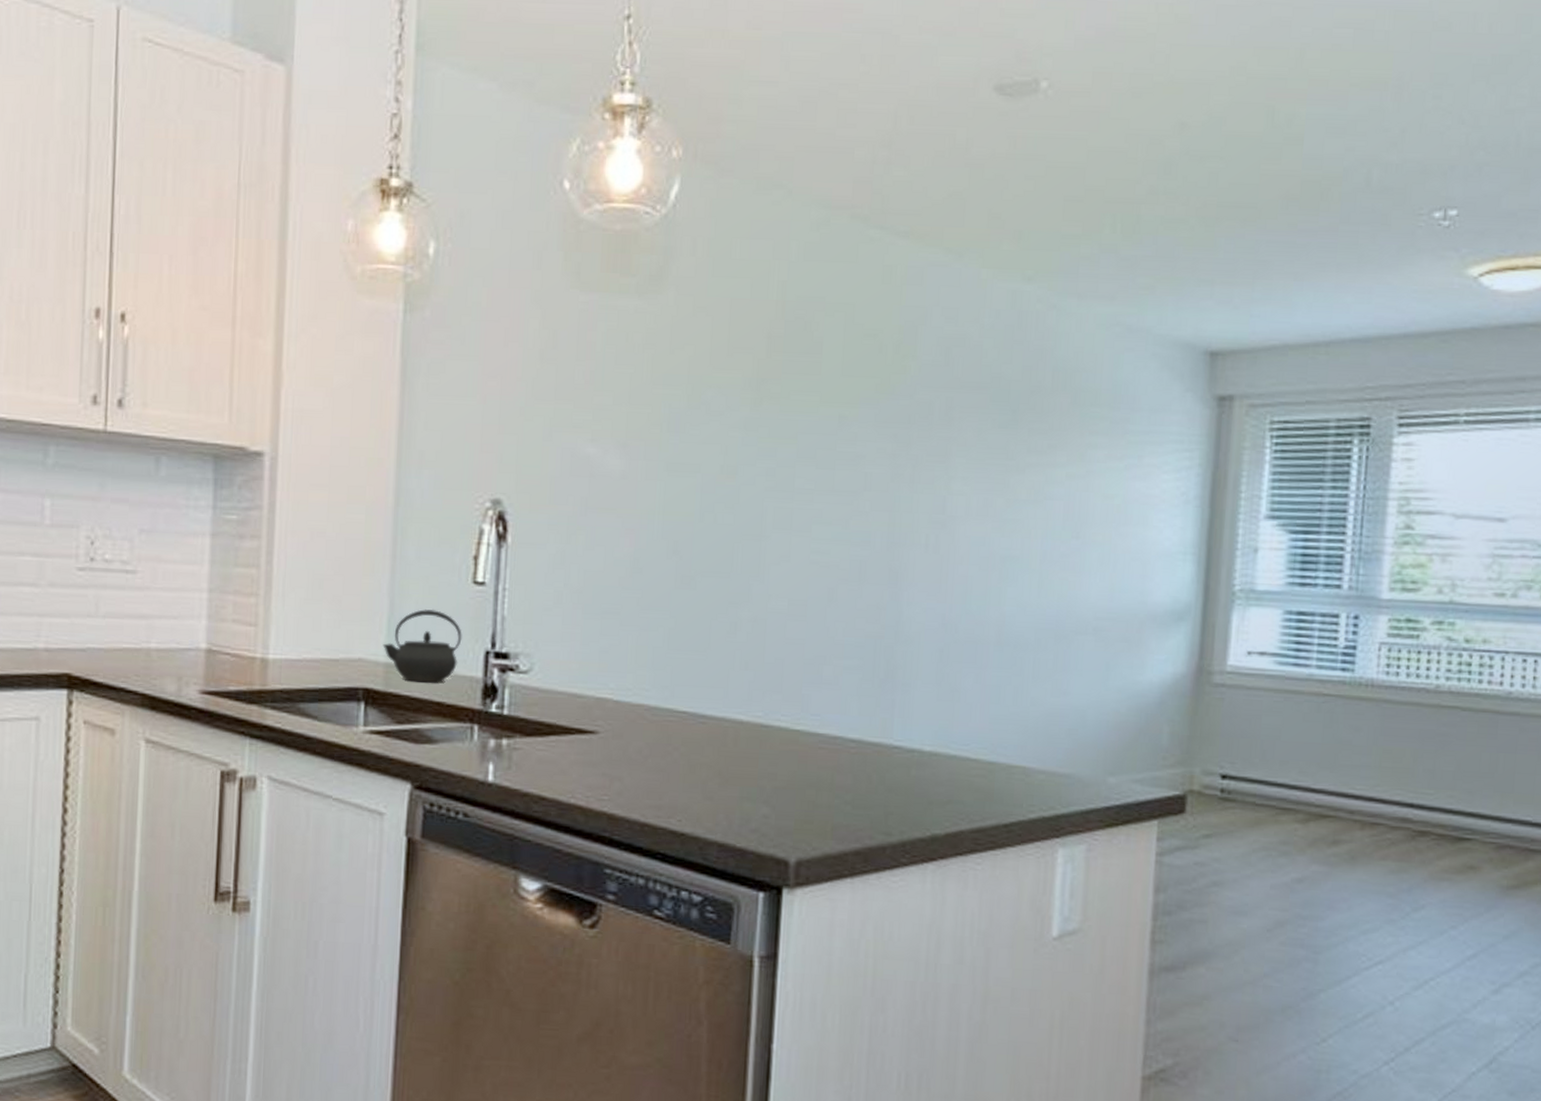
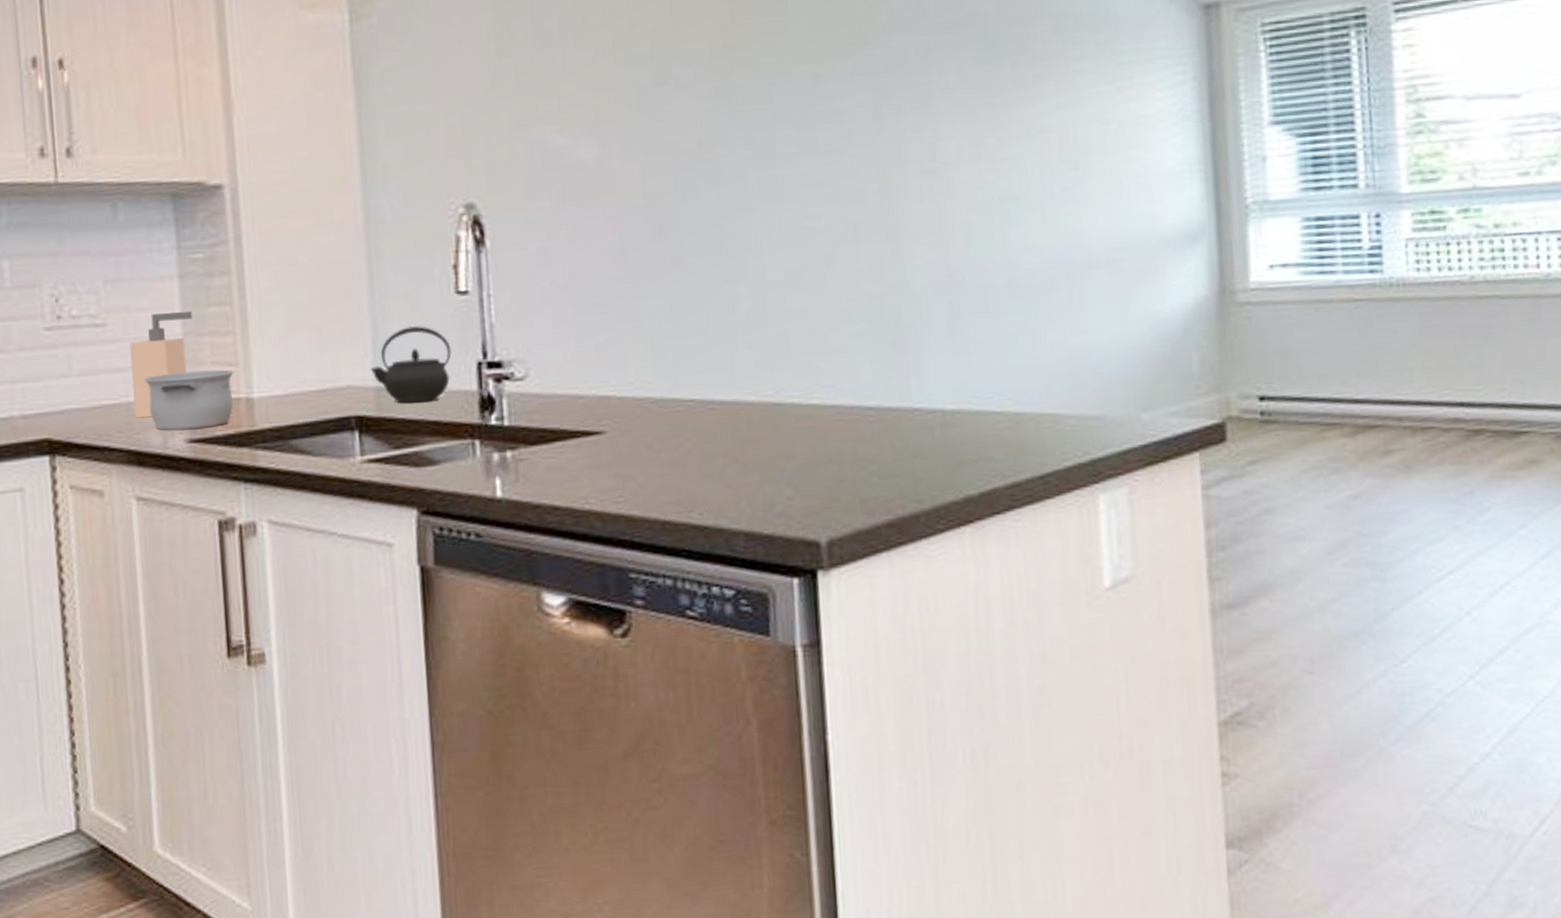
soap dispenser: none [154,566,220,665] -> present [130,310,193,419]
cooking pot: none [166,625,254,682] -> present [143,369,235,431]

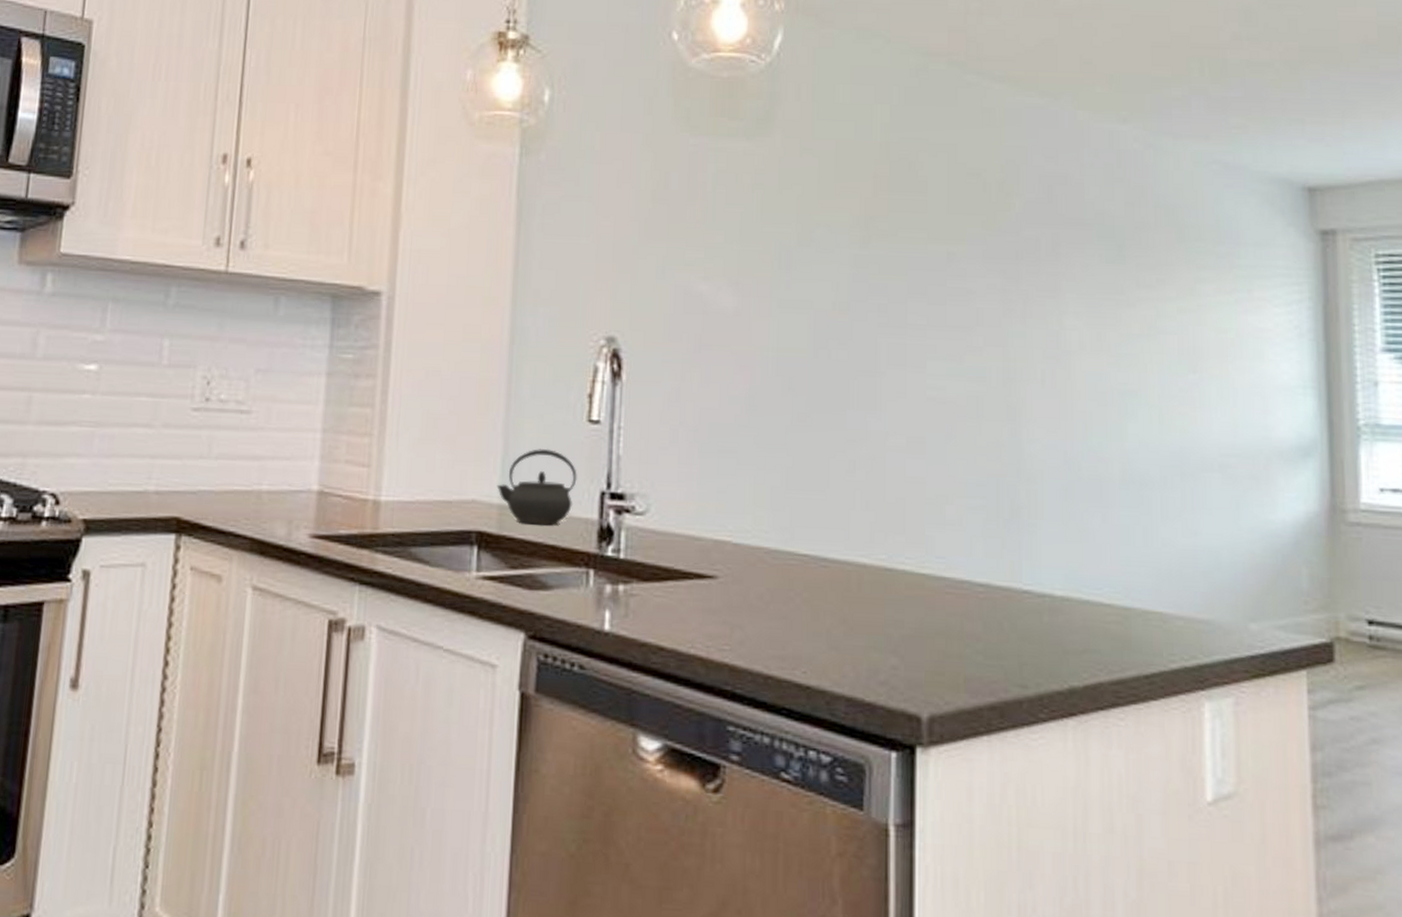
soap dispenser: present [130,310,193,419] -> none [264,406,335,508]
cooking pot: present [143,369,235,431] -> none [278,467,367,525]

